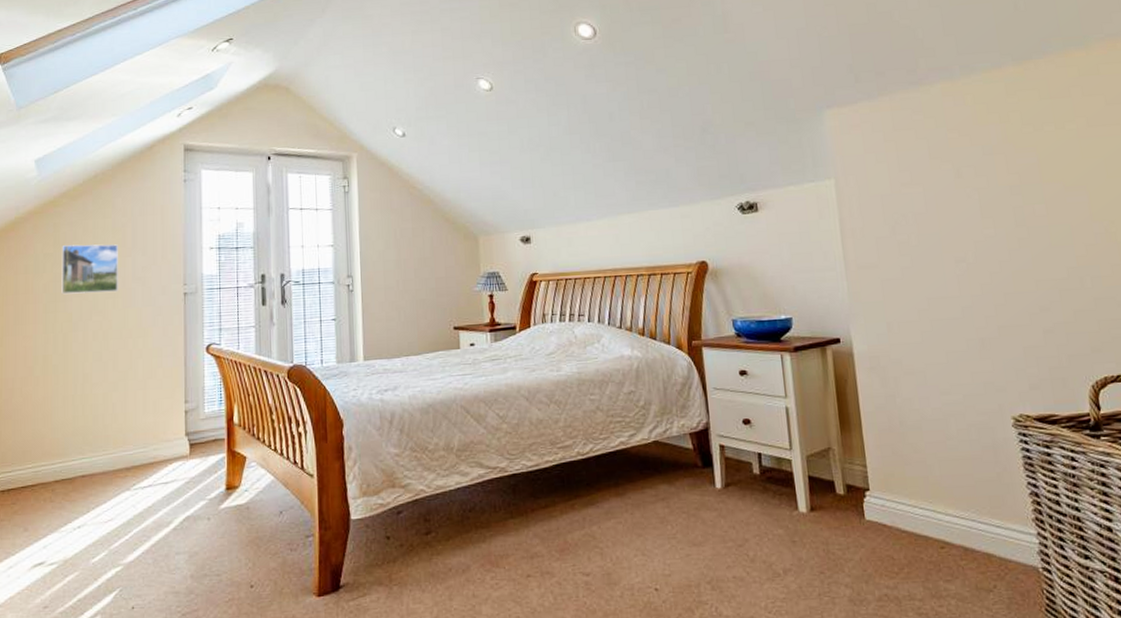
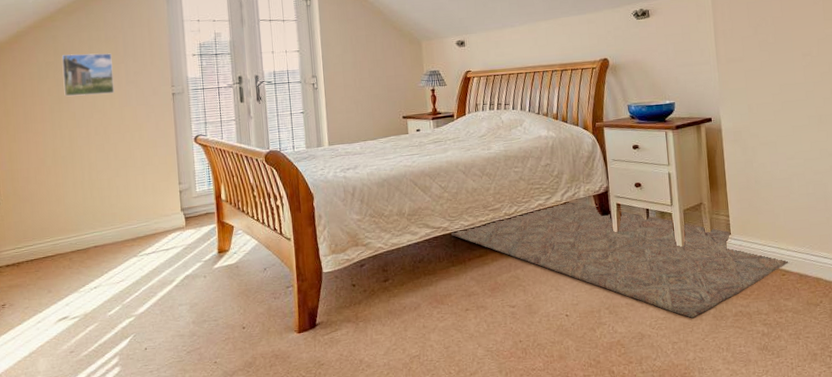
rug: none [510,439,949,601] -> present [451,200,789,318]

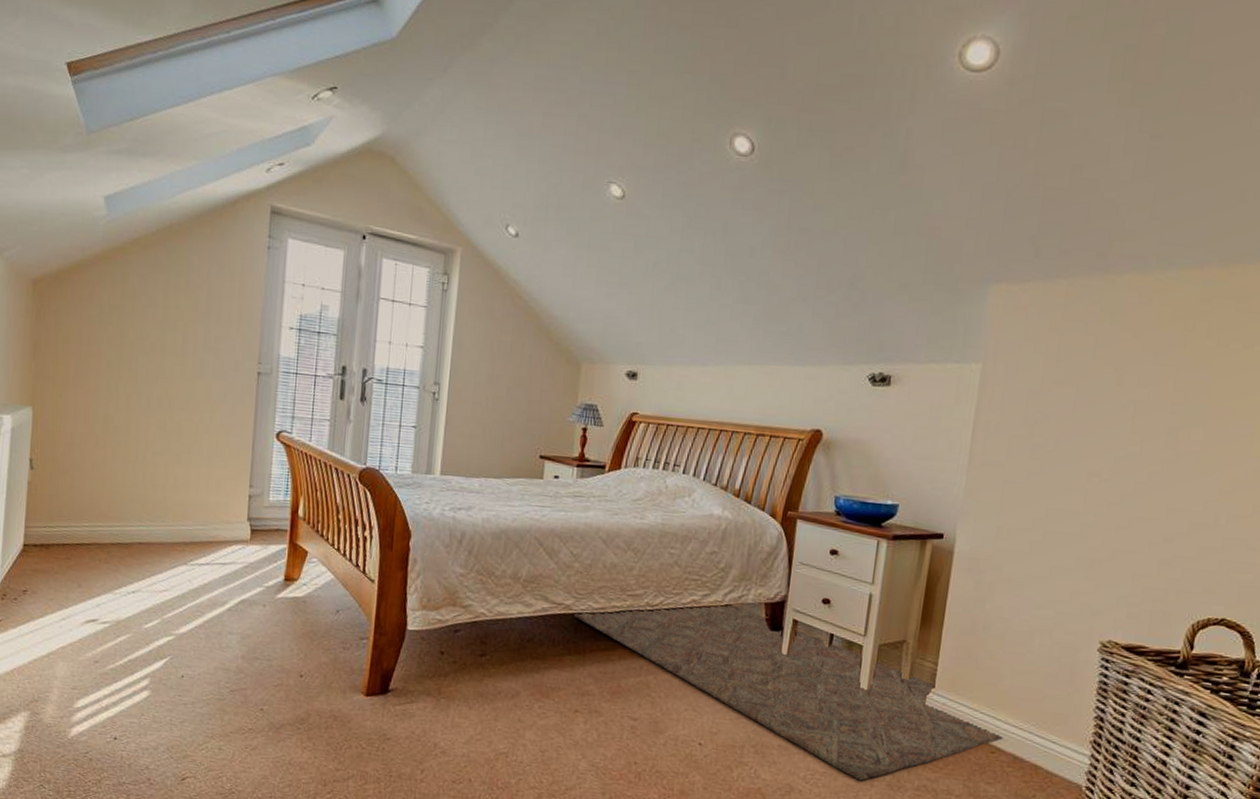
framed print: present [61,53,115,97] -> none [127,299,191,360]

